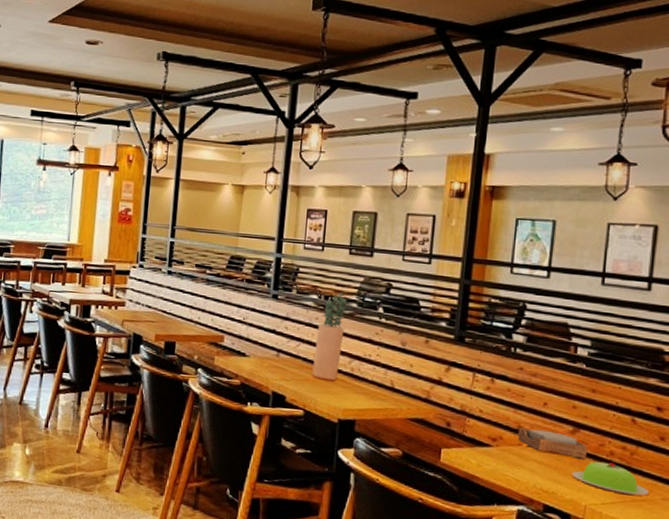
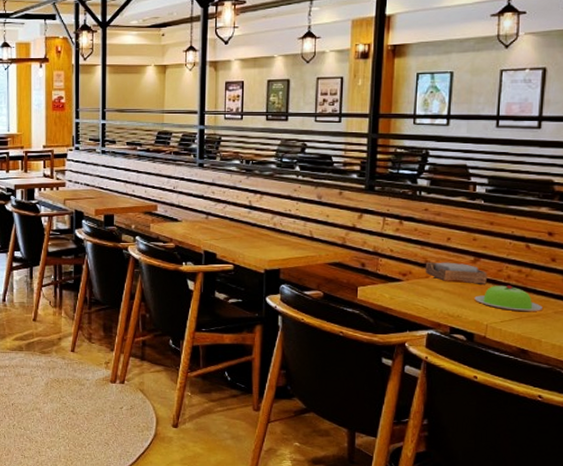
vase: present [312,289,347,382] -> none [239,153,267,237]

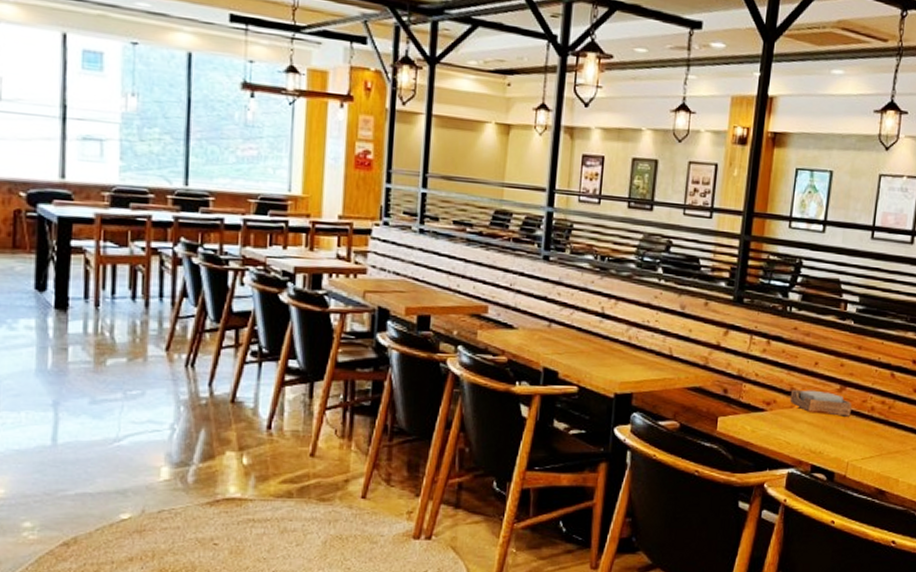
dessert: present [474,285,542,312] -> none [837,417,902,448]

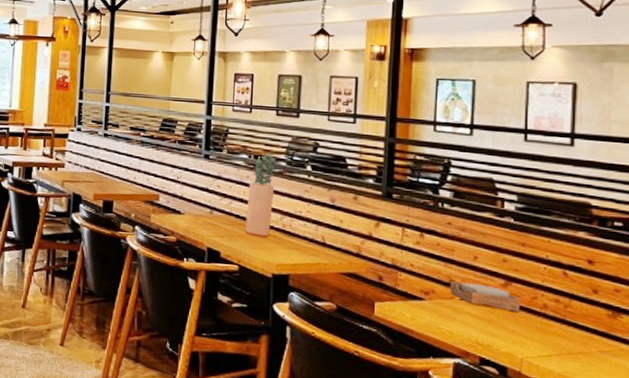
vase: none [587,248,625,353] -> present [245,149,276,238]

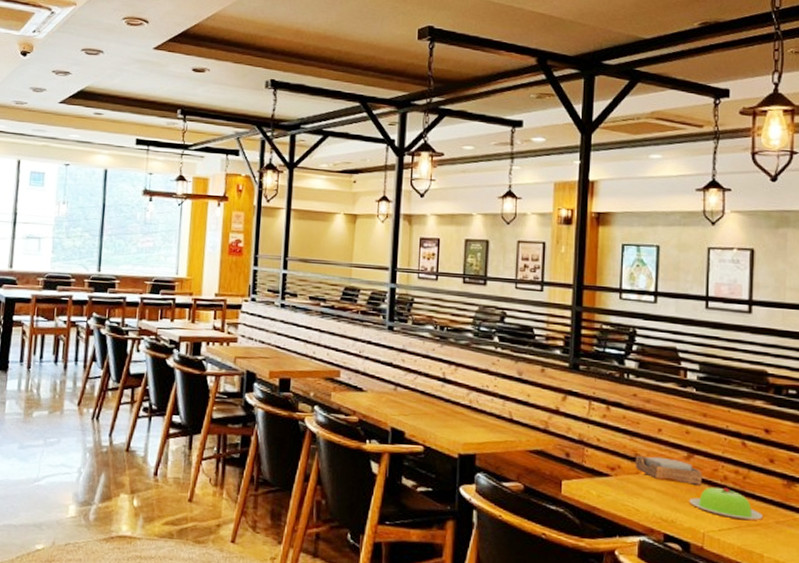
vase: present [245,149,276,238] -> none [431,319,463,415]
dessert: none [506,314,585,349] -> present [689,487,763,521]

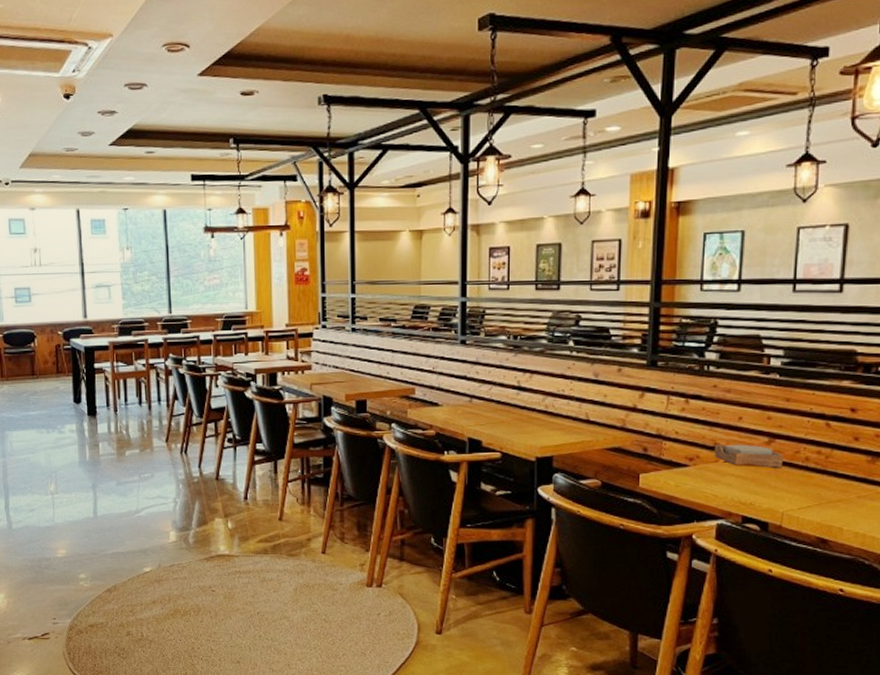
dessert: present [689,487,763,521] -> none [769,468,844,498]

